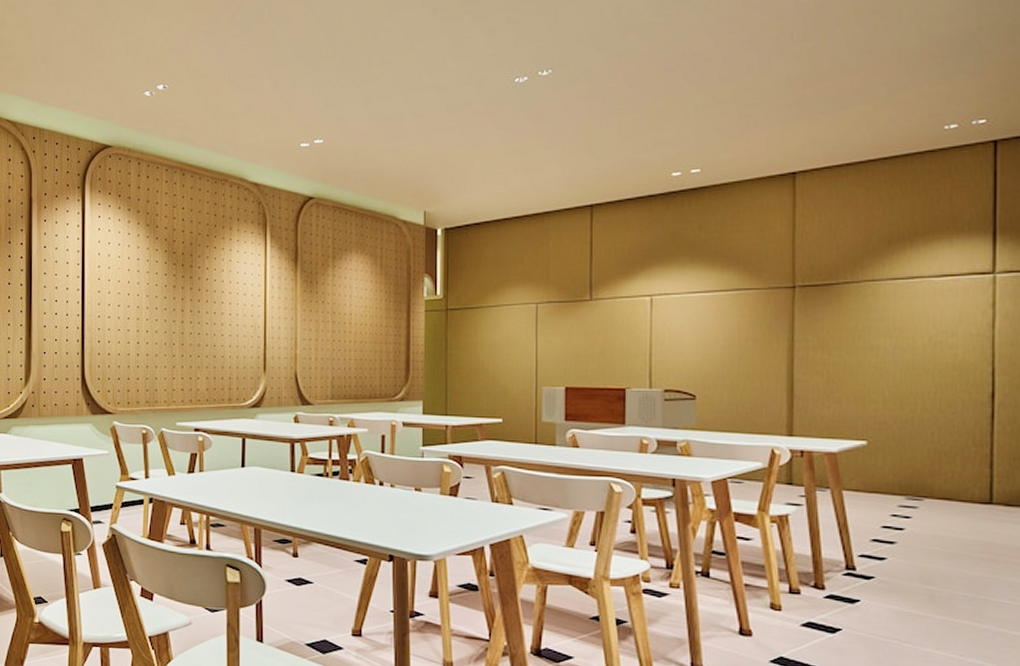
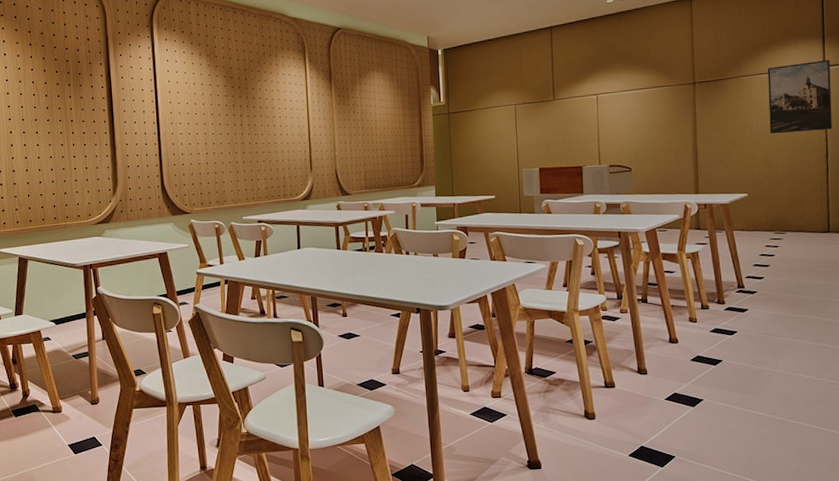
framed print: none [905,263,1003,362] -> present [767,59,832,134]

